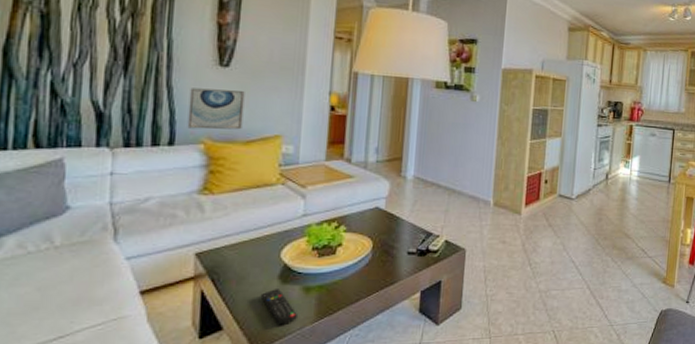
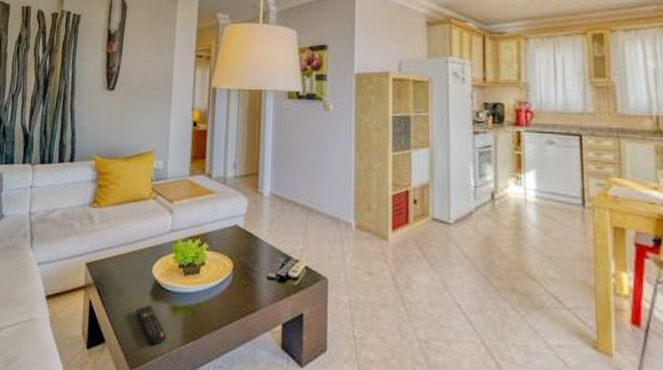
wall art: present [187,88,245,130] -> none [83,110,126,147]

